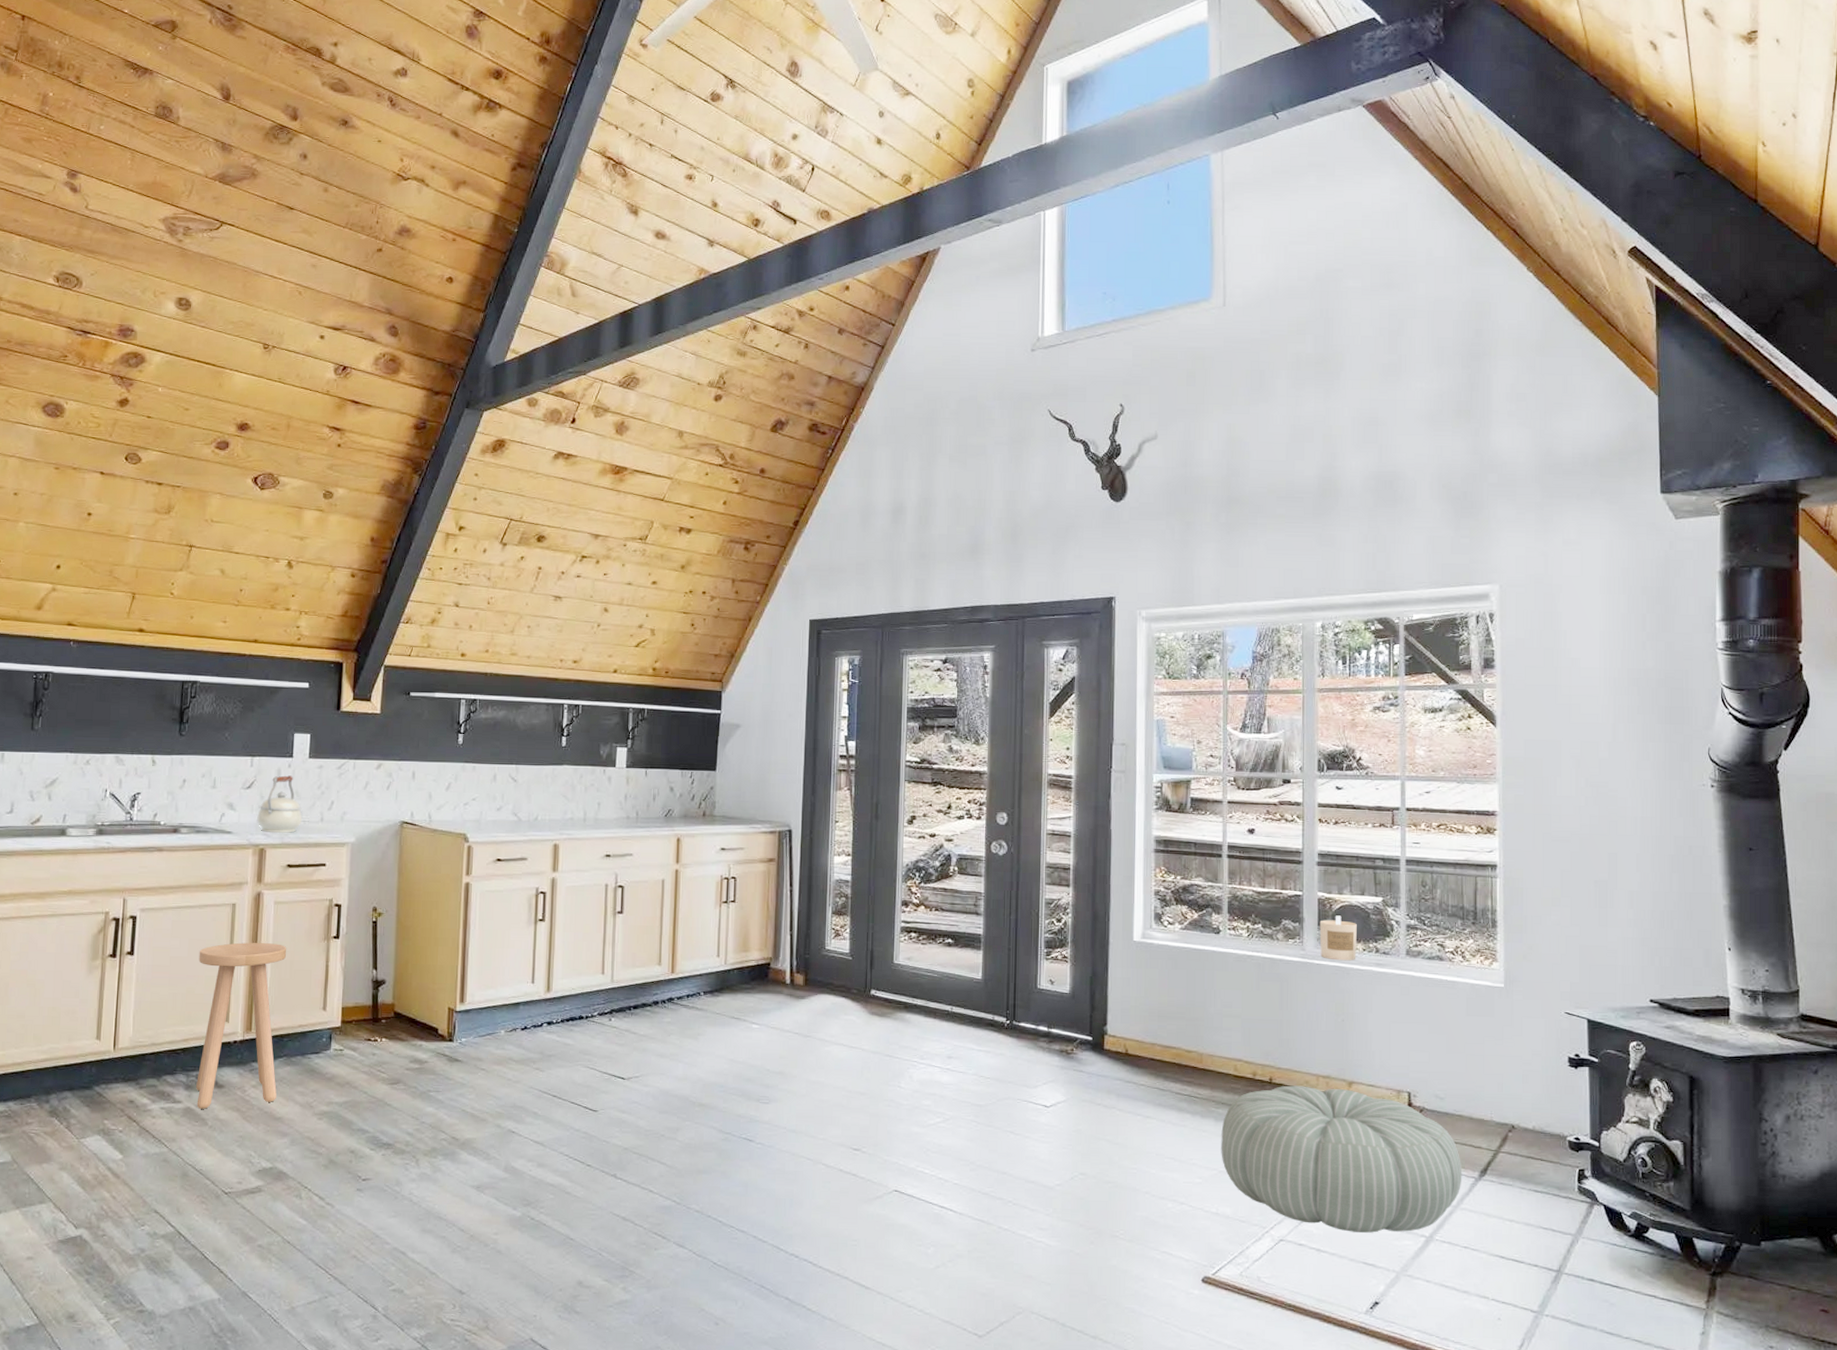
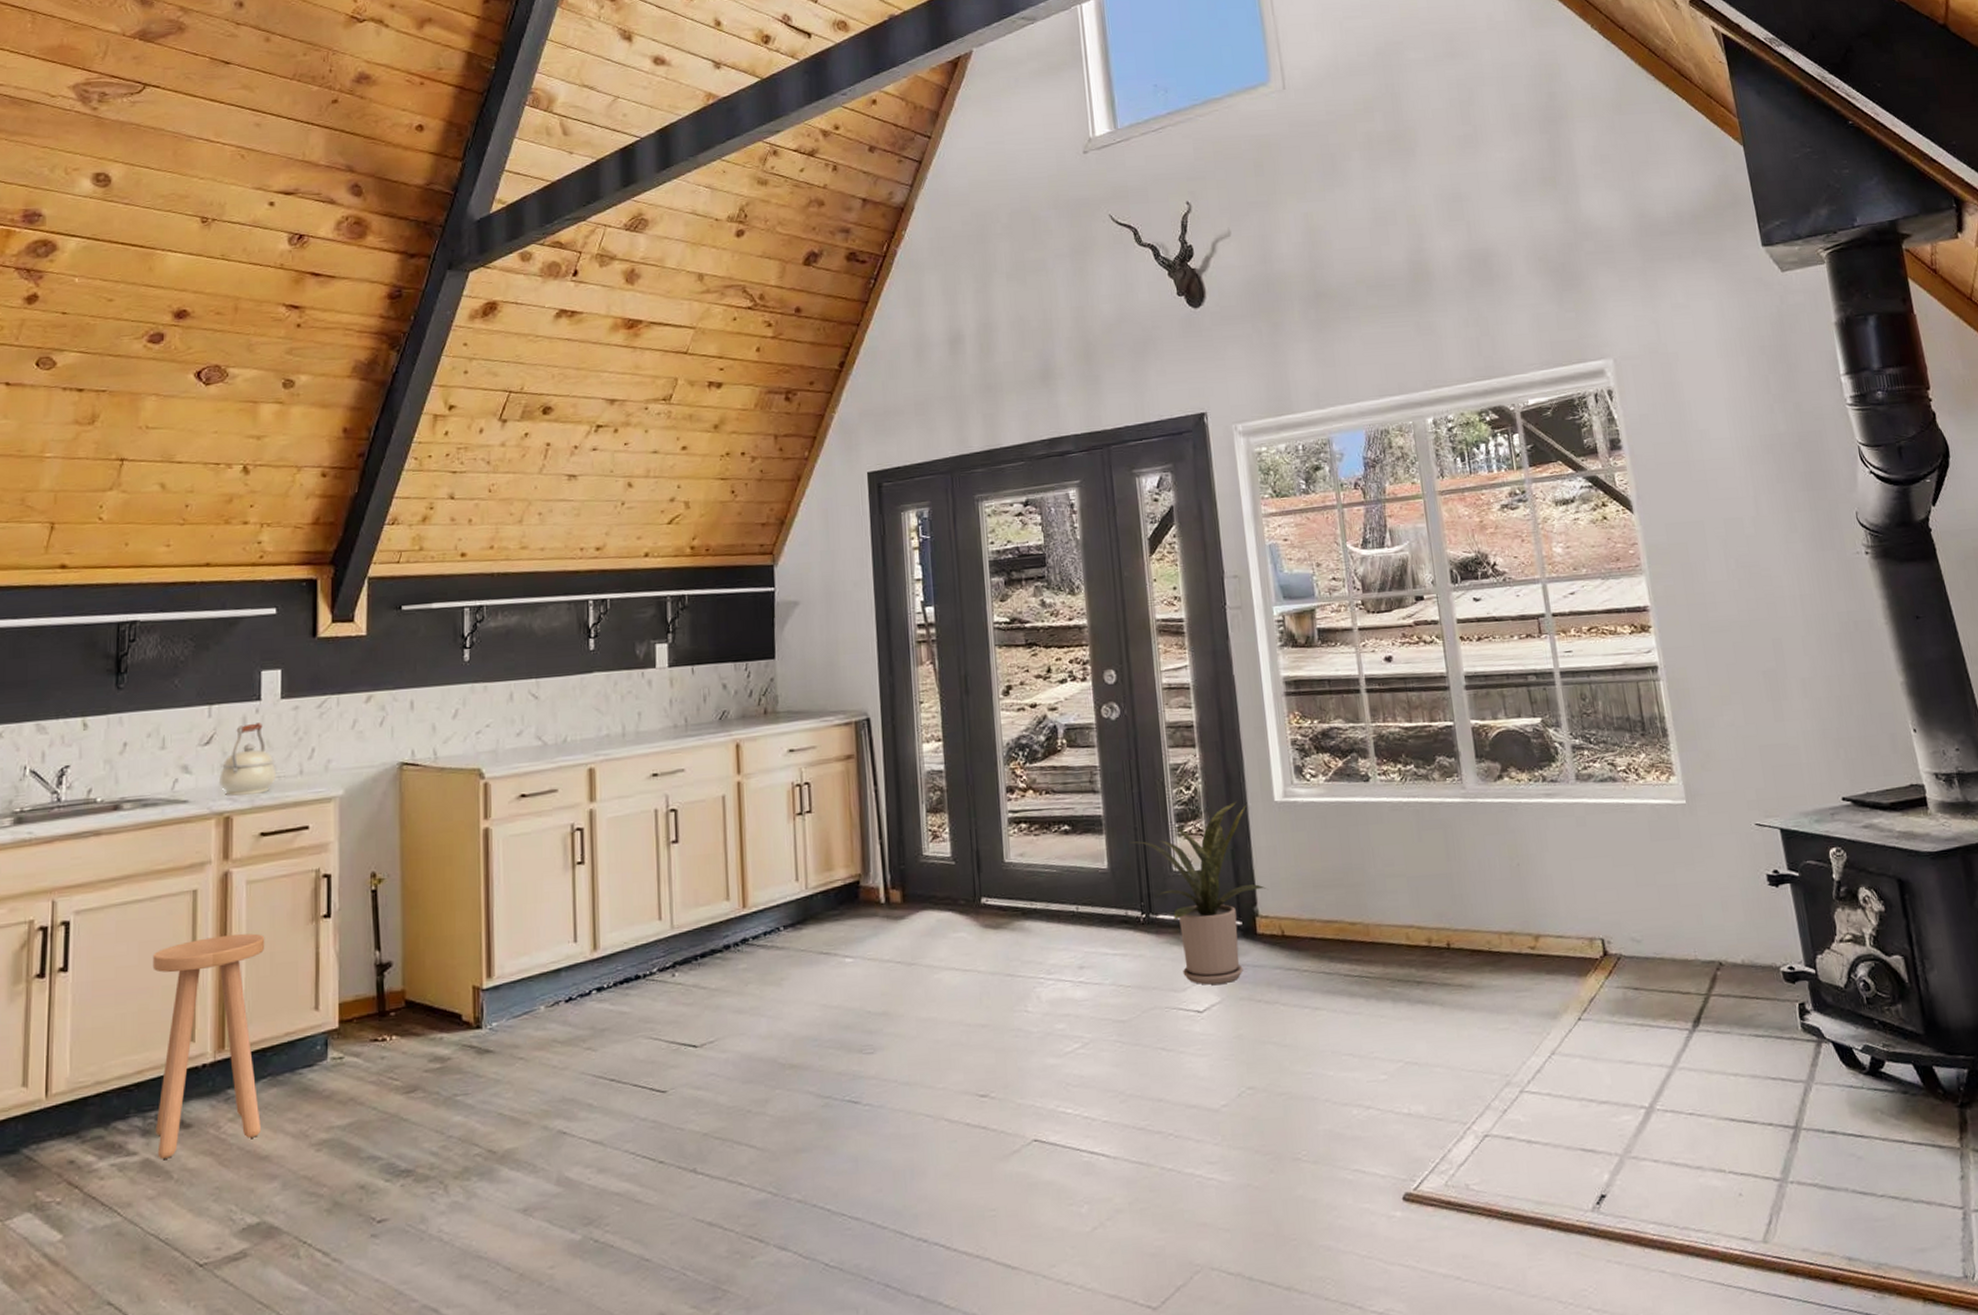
house plant: none [1003,937,1117,1086] -> present [1130,802,1267,985]
pouf: present [1221,1085,1463,1233] -> none [1401,944,1676,1115]
candle: present [1319,915,1357,961] -> none [1477,744,1523,797]

